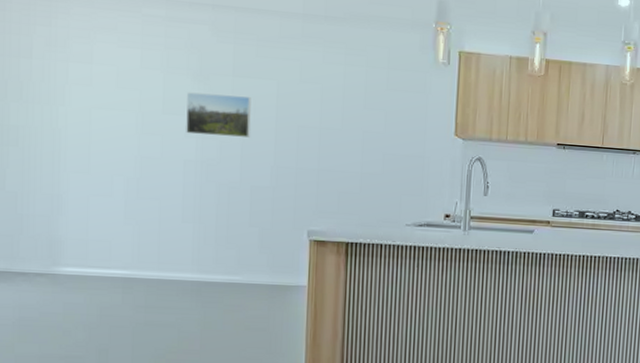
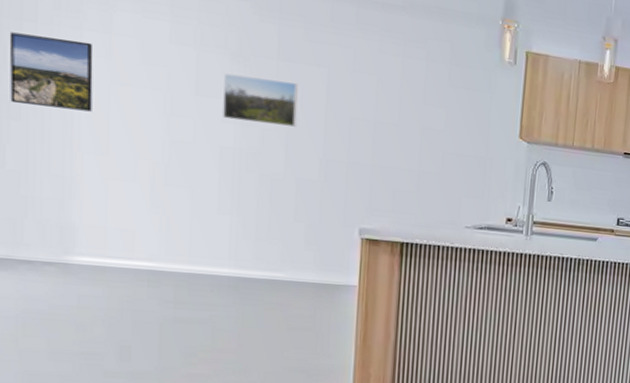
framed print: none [9,69,77,135] -> present [9,32,94,112]

